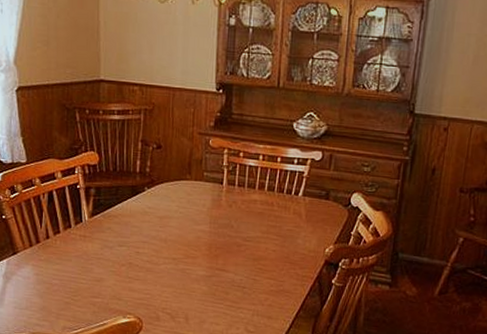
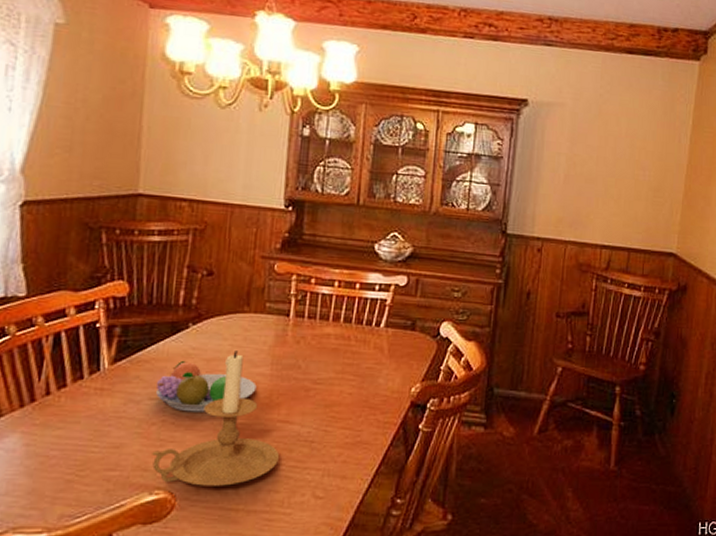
candle holder: none [123,211,219,316] -> present [152,351,280,486]
fruit bowl: none [123,216,199,259] -> present [156,360,257,412]

